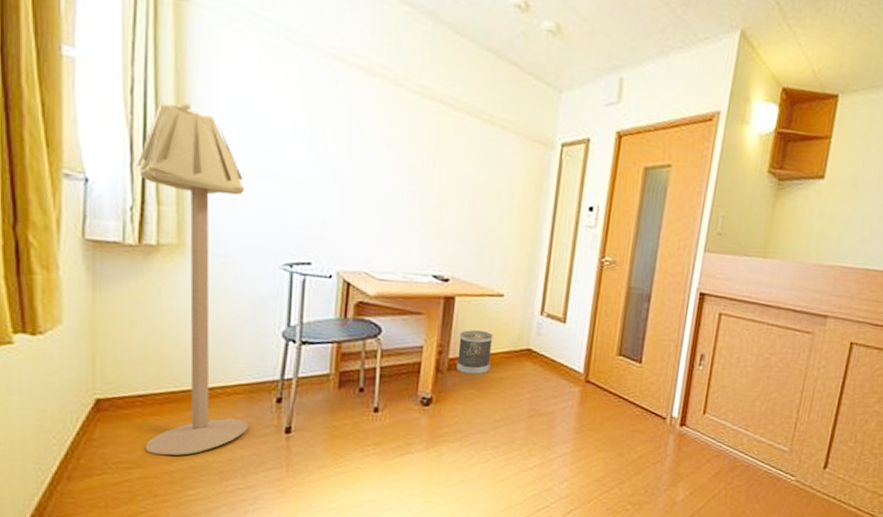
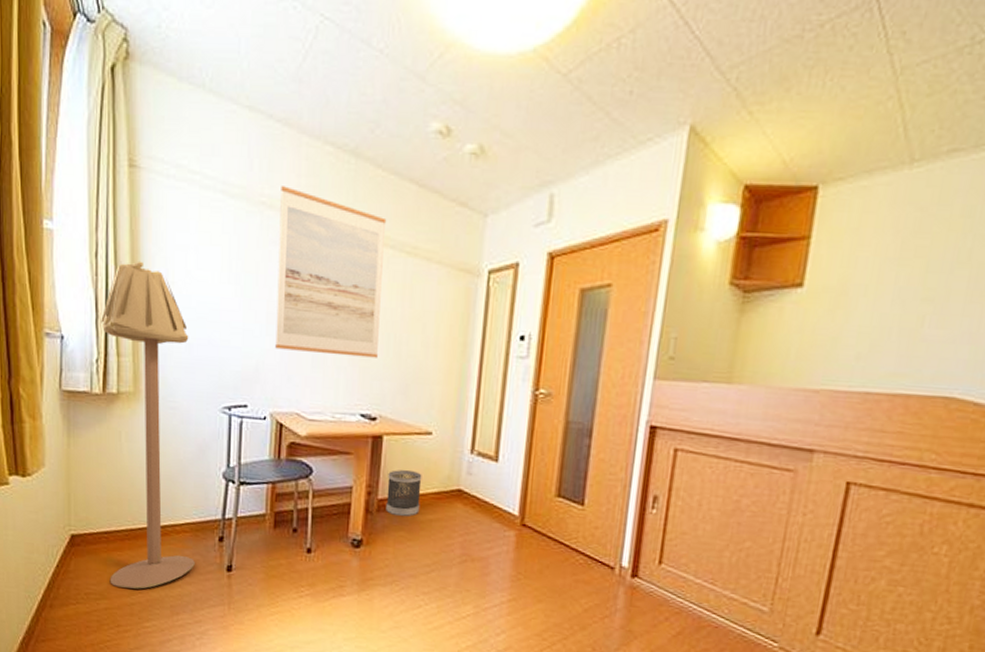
wall art: none [343,40,464,221] -> present [275,186,387,358]

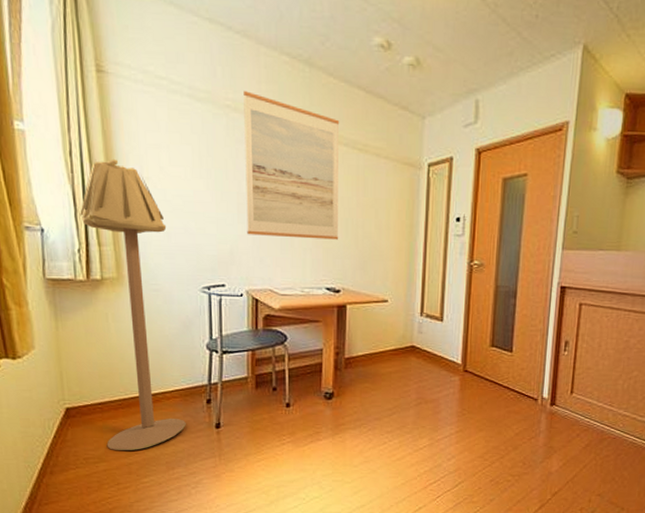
wastebasket: present [386,470,422,517] -> none [352,333,381,371]

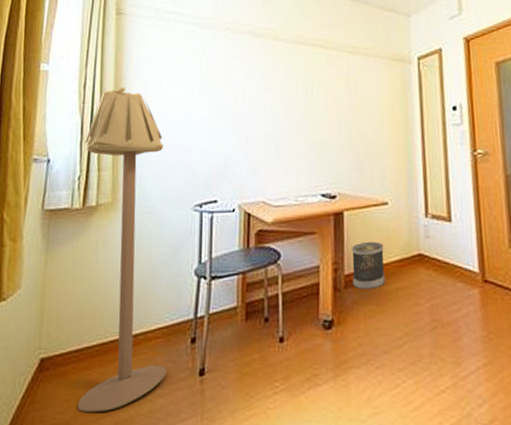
wall art: present [243,91,340,240] -> none [241,14,333,146]
wastebasket: none [352,333,381,371] -> present [352,242,385,290]

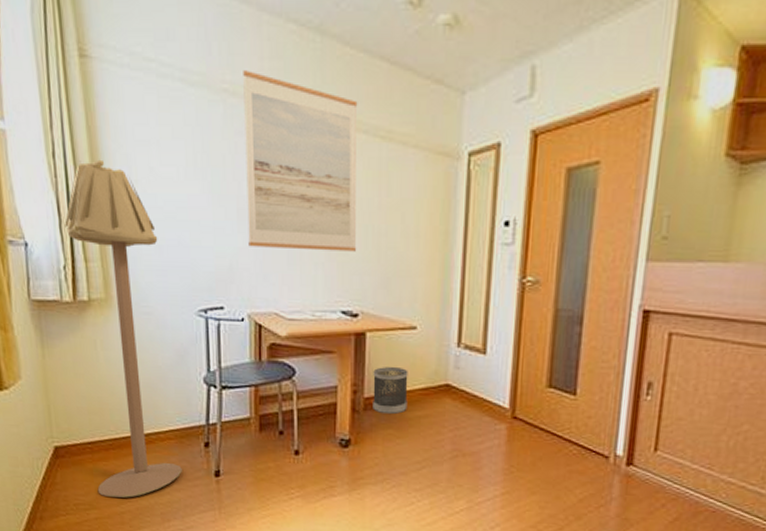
wall art: none [241,14,333,146] -> present [243,71,358,252]

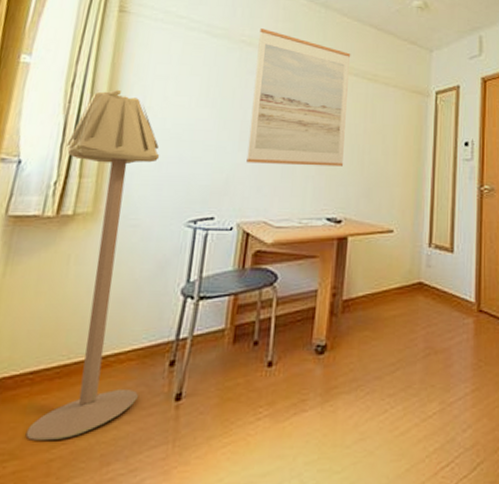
wastebasket: present [373,367,408,415] -> none [350,269,385,316]

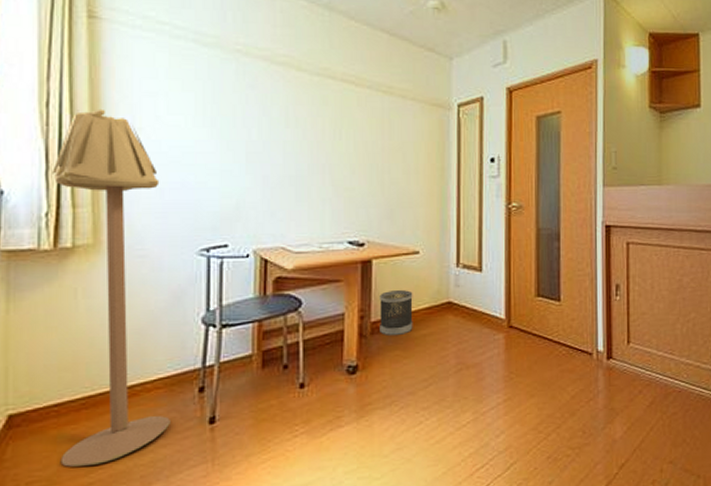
wall art: present [246,28,351,167] -> none [256,35,363,188]
wastebasket: none [350,269,385,316] -> present [379,290,413,337]

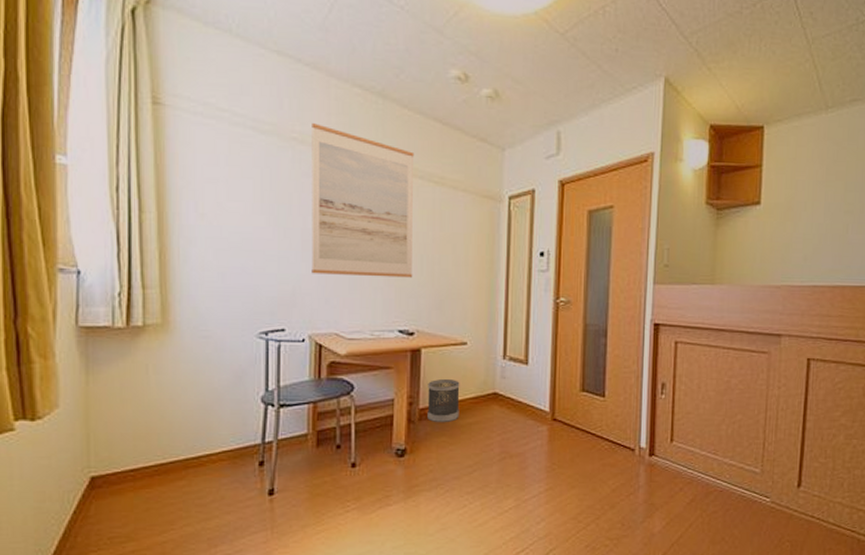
floor lamp: present [52,109,170,467] -> none [123,194,233,526]
wall art: none [256,35,363,188] -> present [312,123,415,278]

